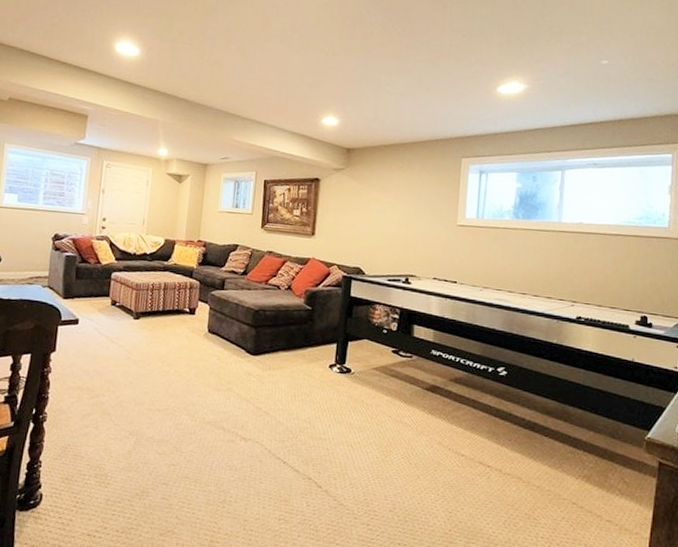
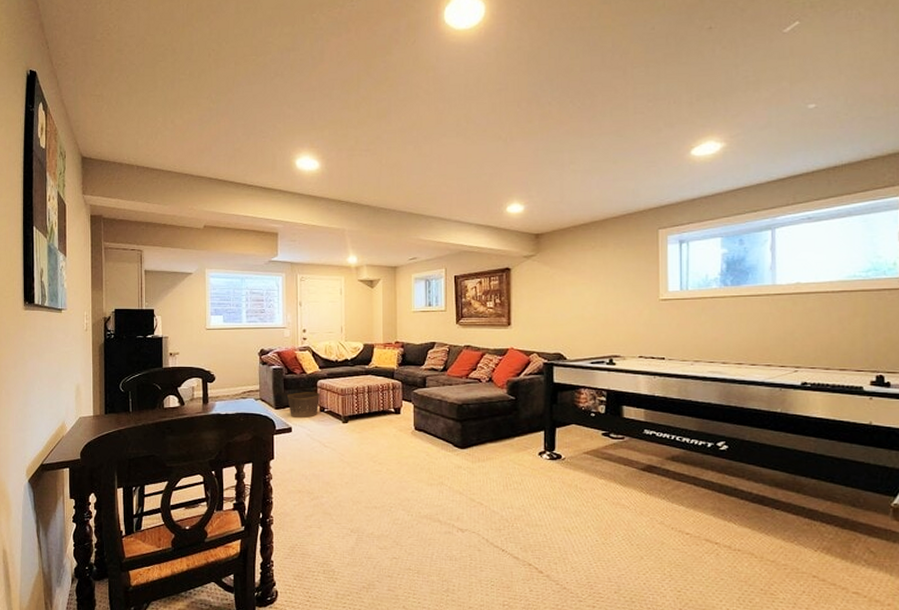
basket: none [77,282,114,312] -> present [287,392,321,419]

